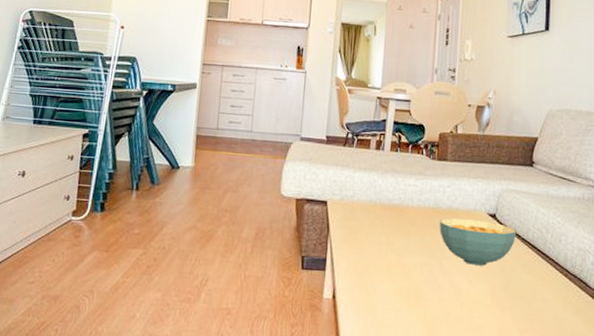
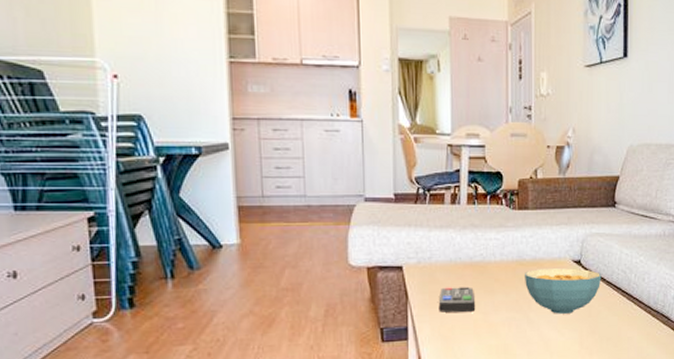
remote control: none [356,225,391,252] -> present [438,286,476,313]

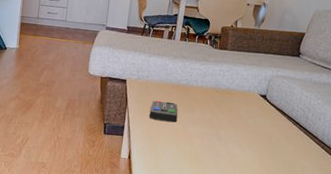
cereal bowl: present [525,268,602,314] -> none [218,97,283,137]

